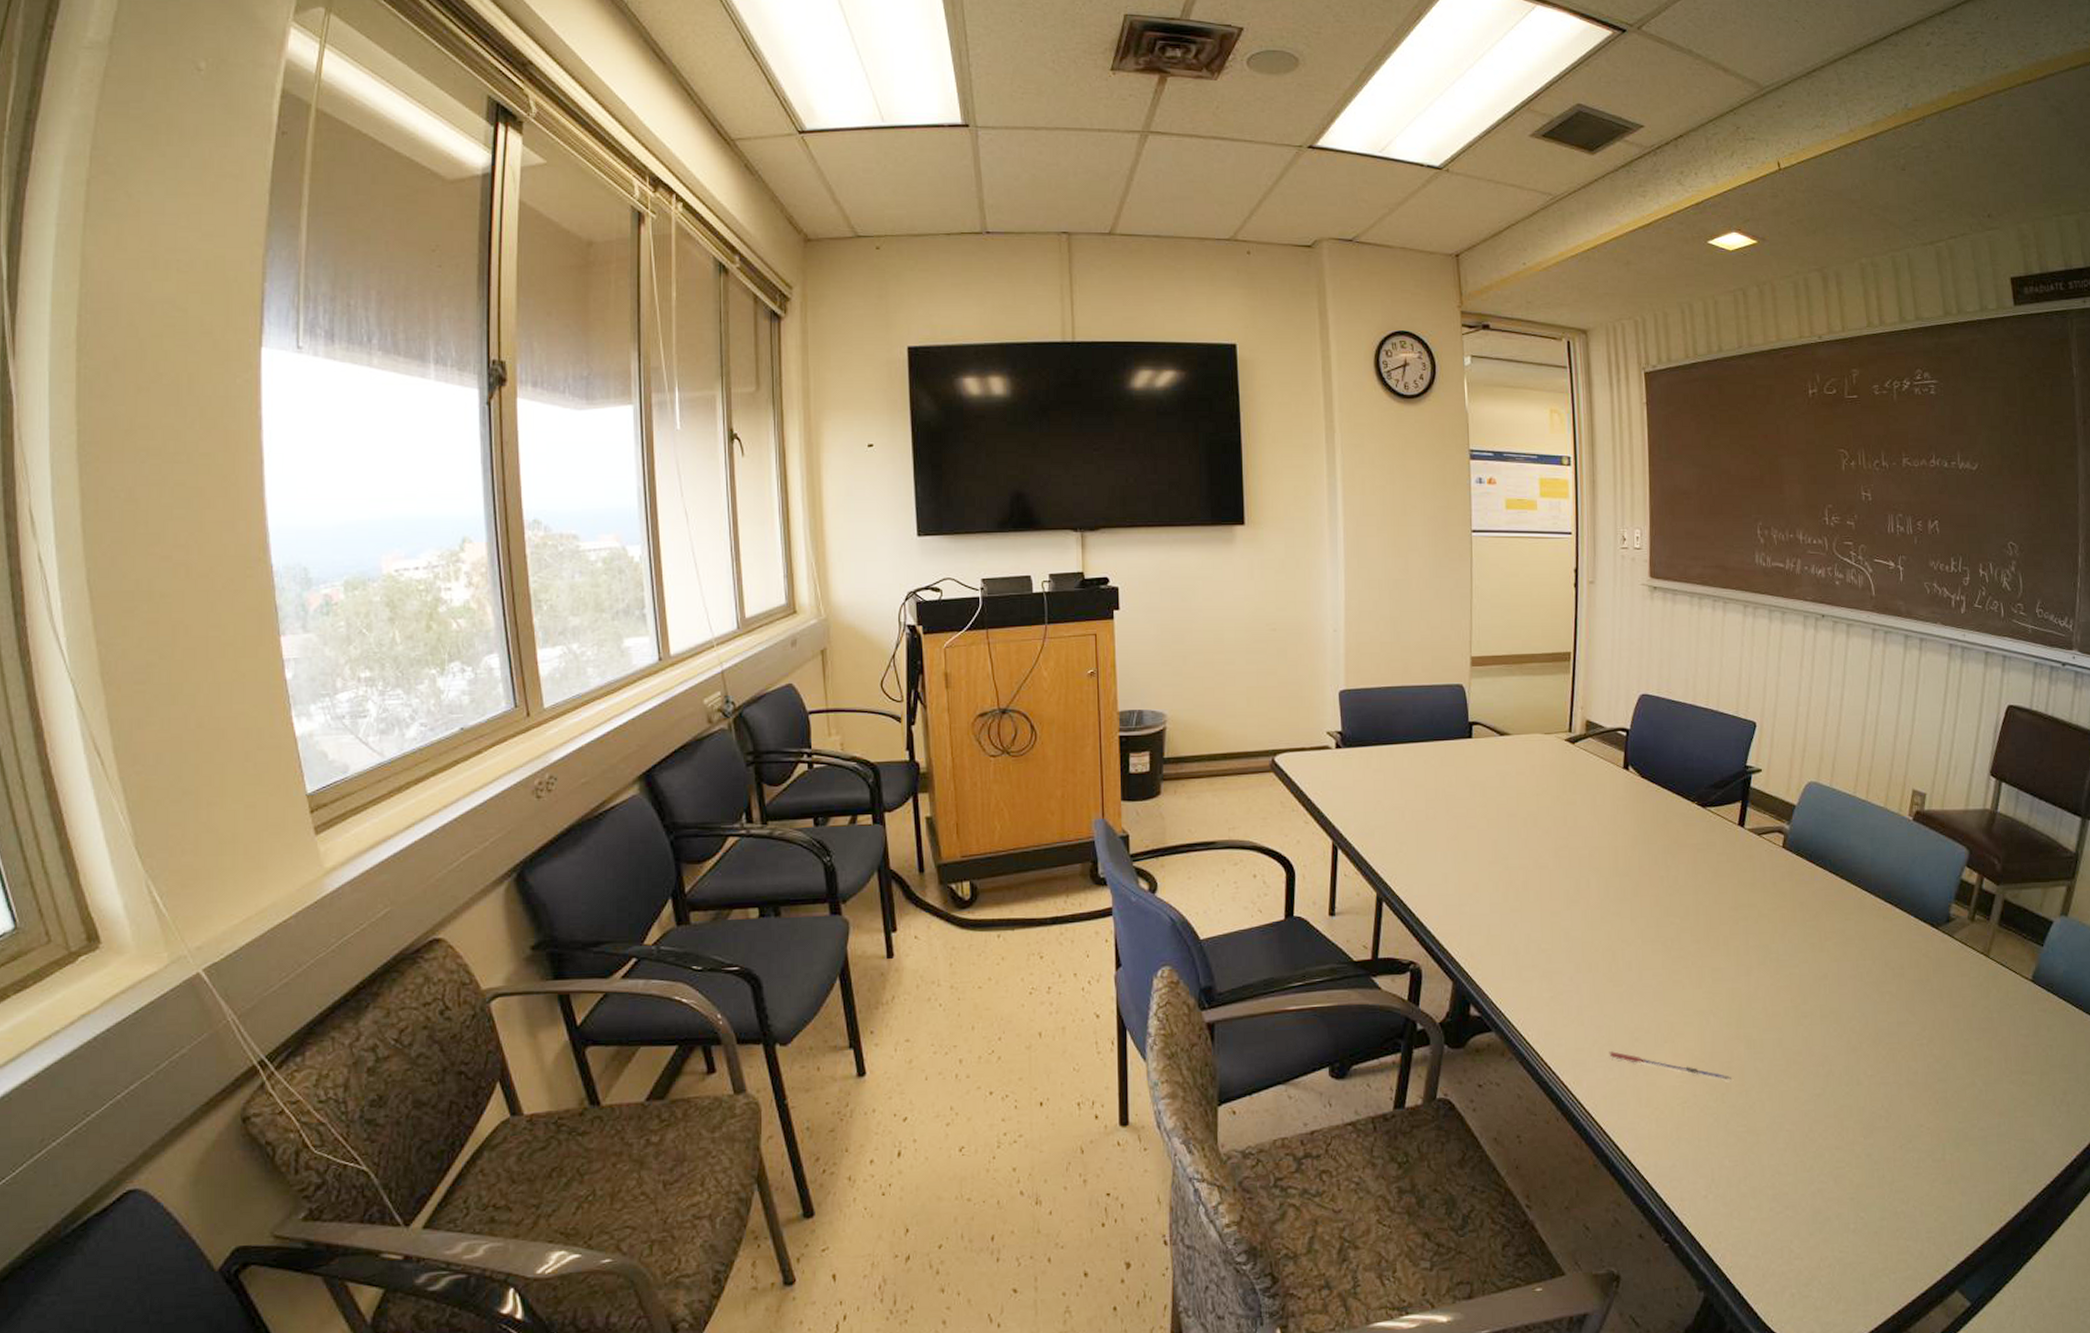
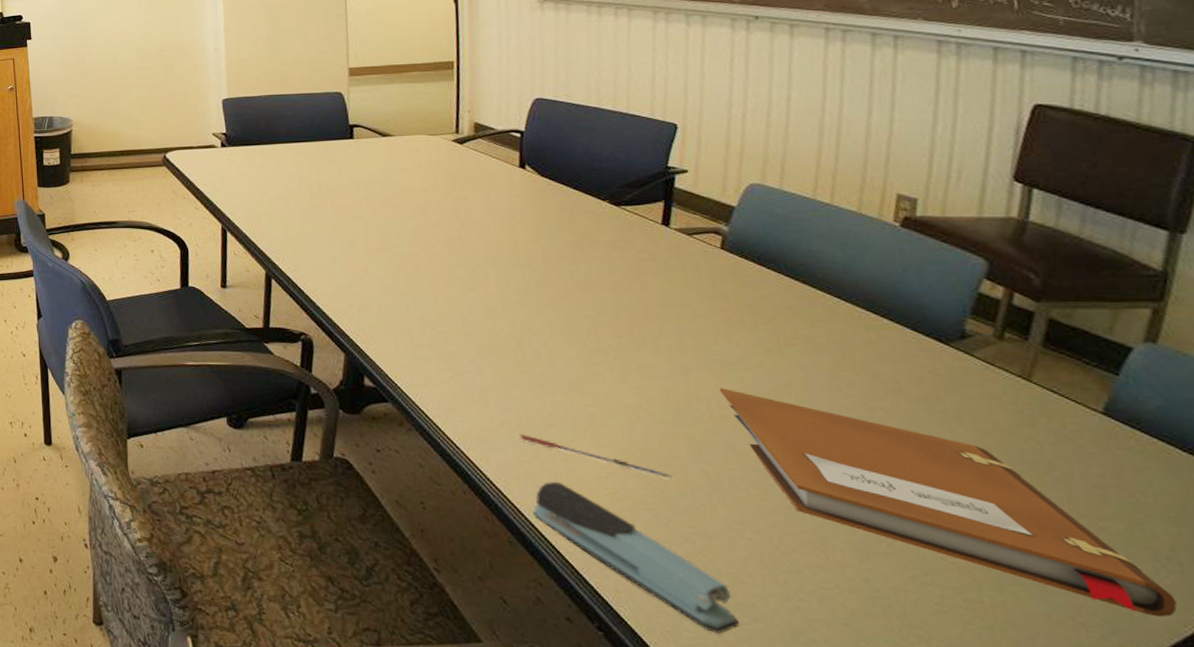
stapler: none [1615,1096,1776,1226] -> present [532,481,740,634]
notebook: none [1773,986,2063,1152] -> present [719,388,1177,618]

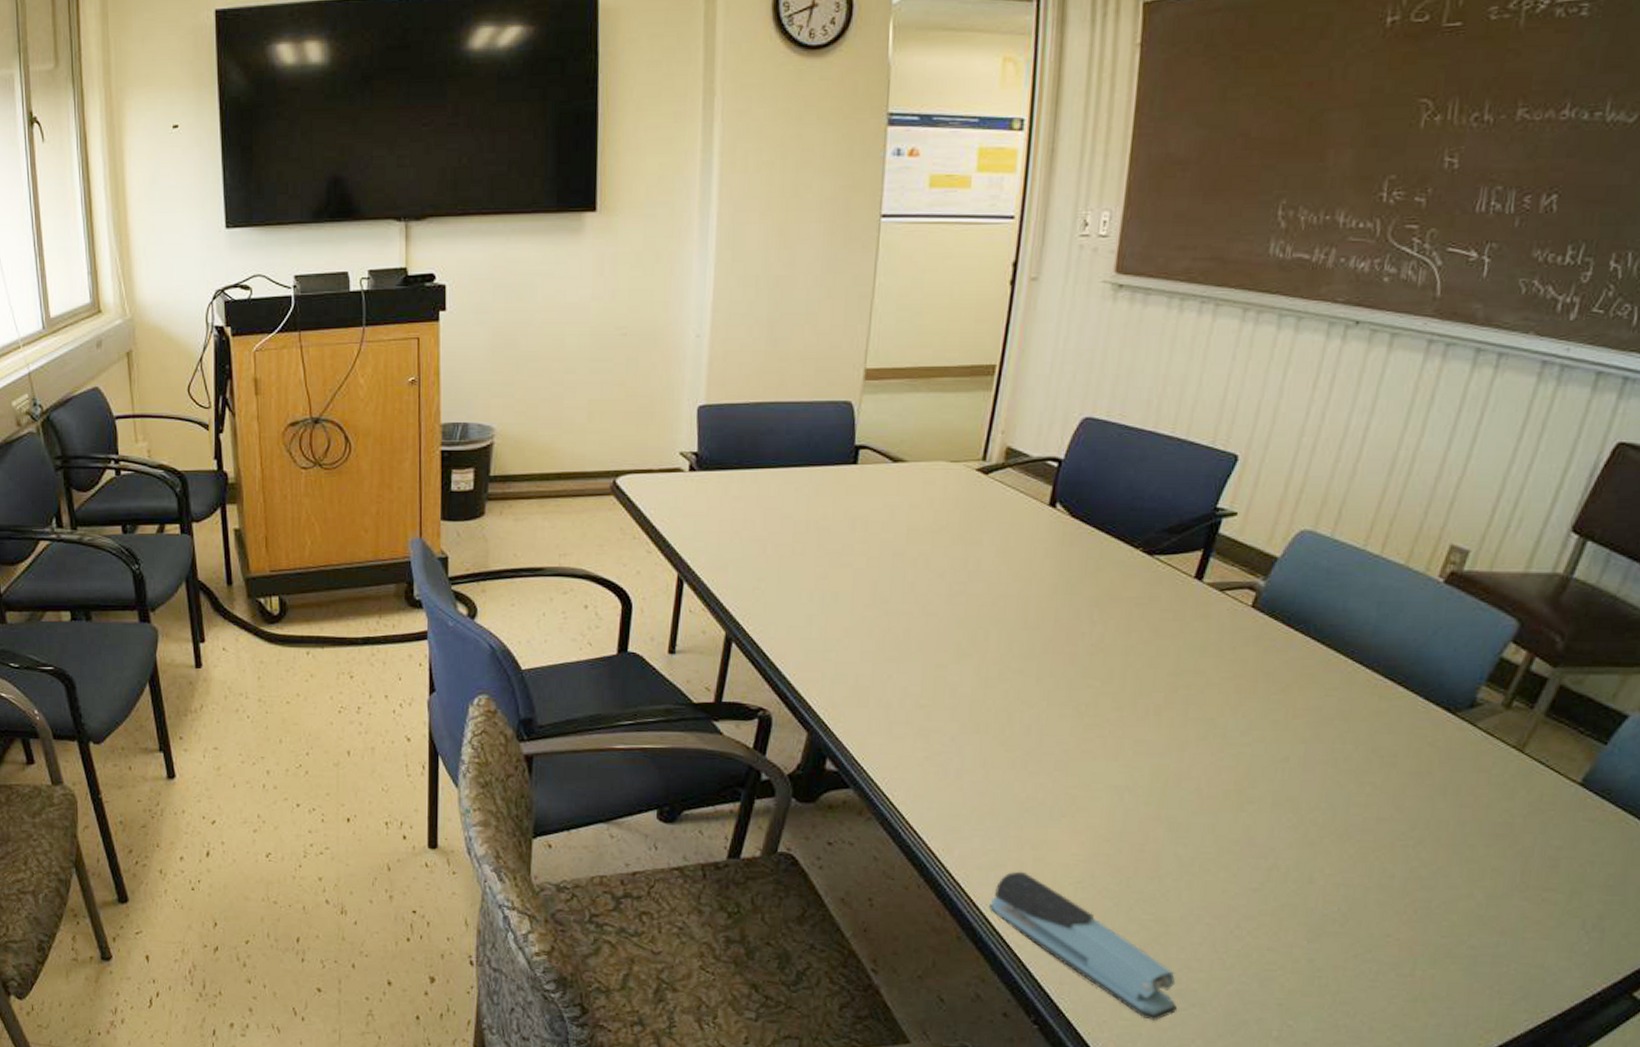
pen: present [519,434,671,479] -> none [990,821,1142,865]
notebook: present [719,388,1177,618] -> none [1212,765,1588,982]

